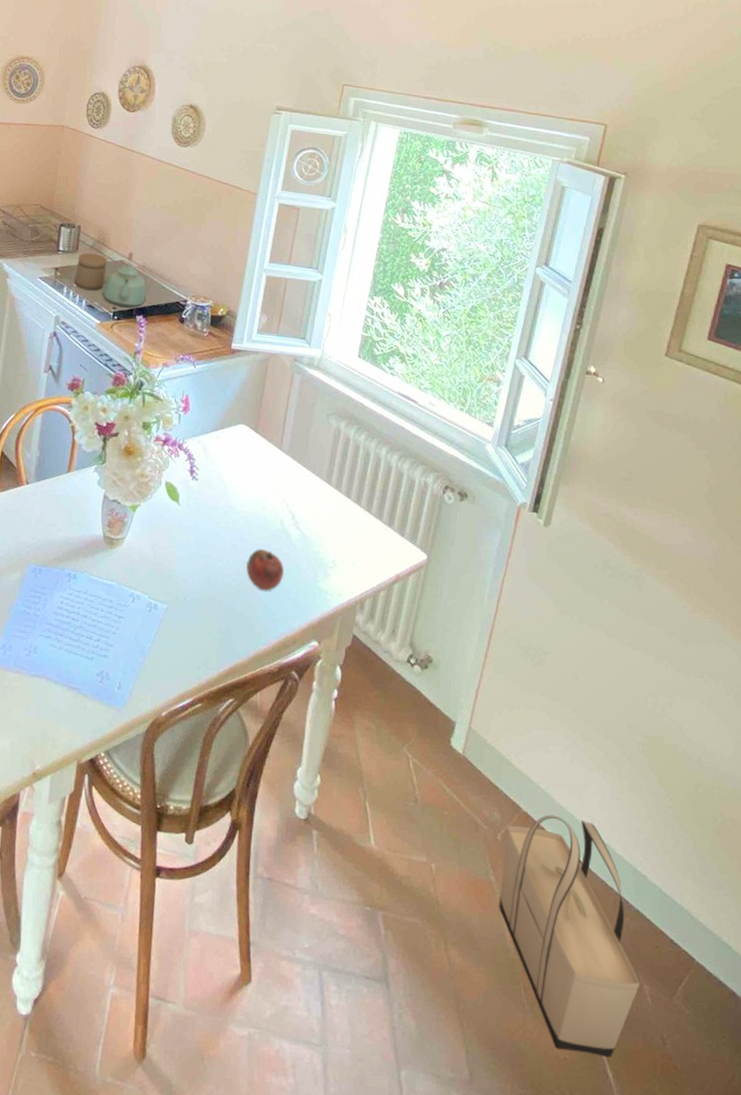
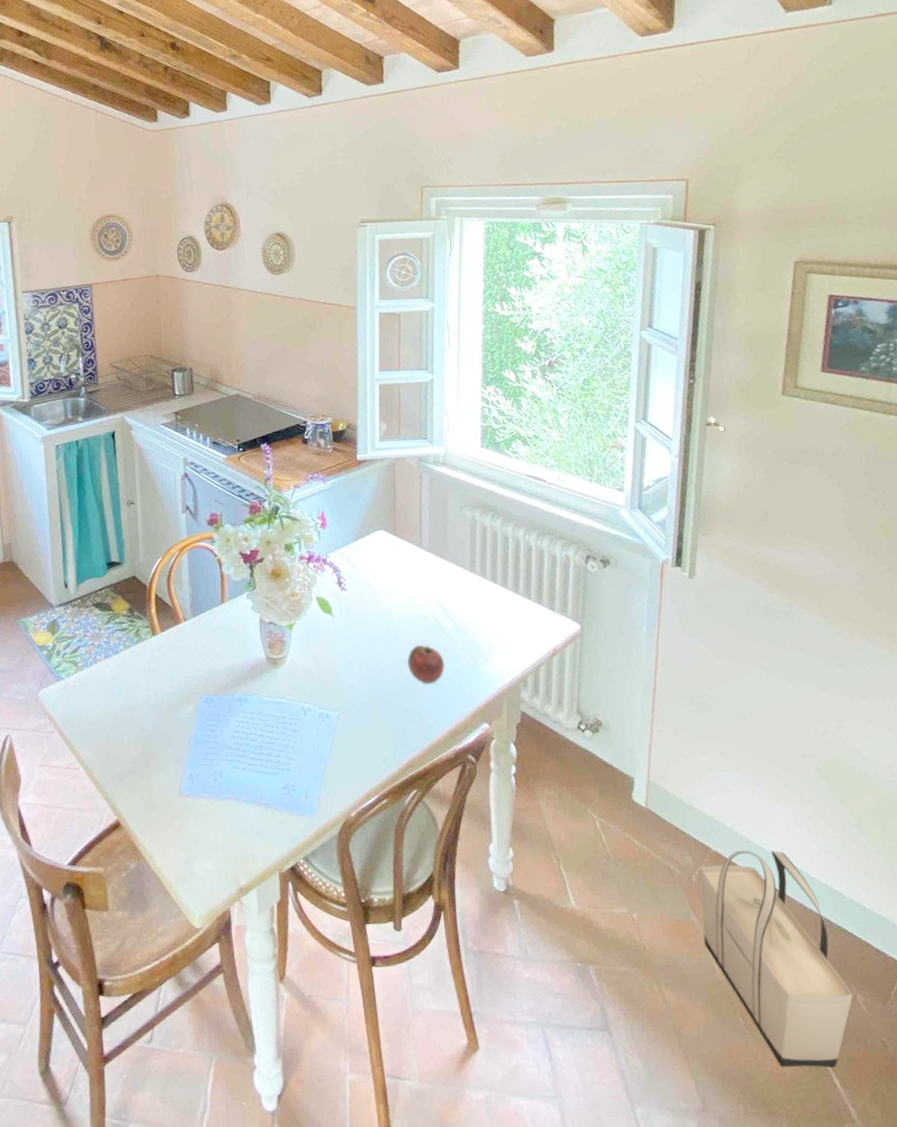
jar: present [74,252,107,292] -> none [194,391,225,429]
kettle: present [102,252,146,309] -> none [224,384,267,439]

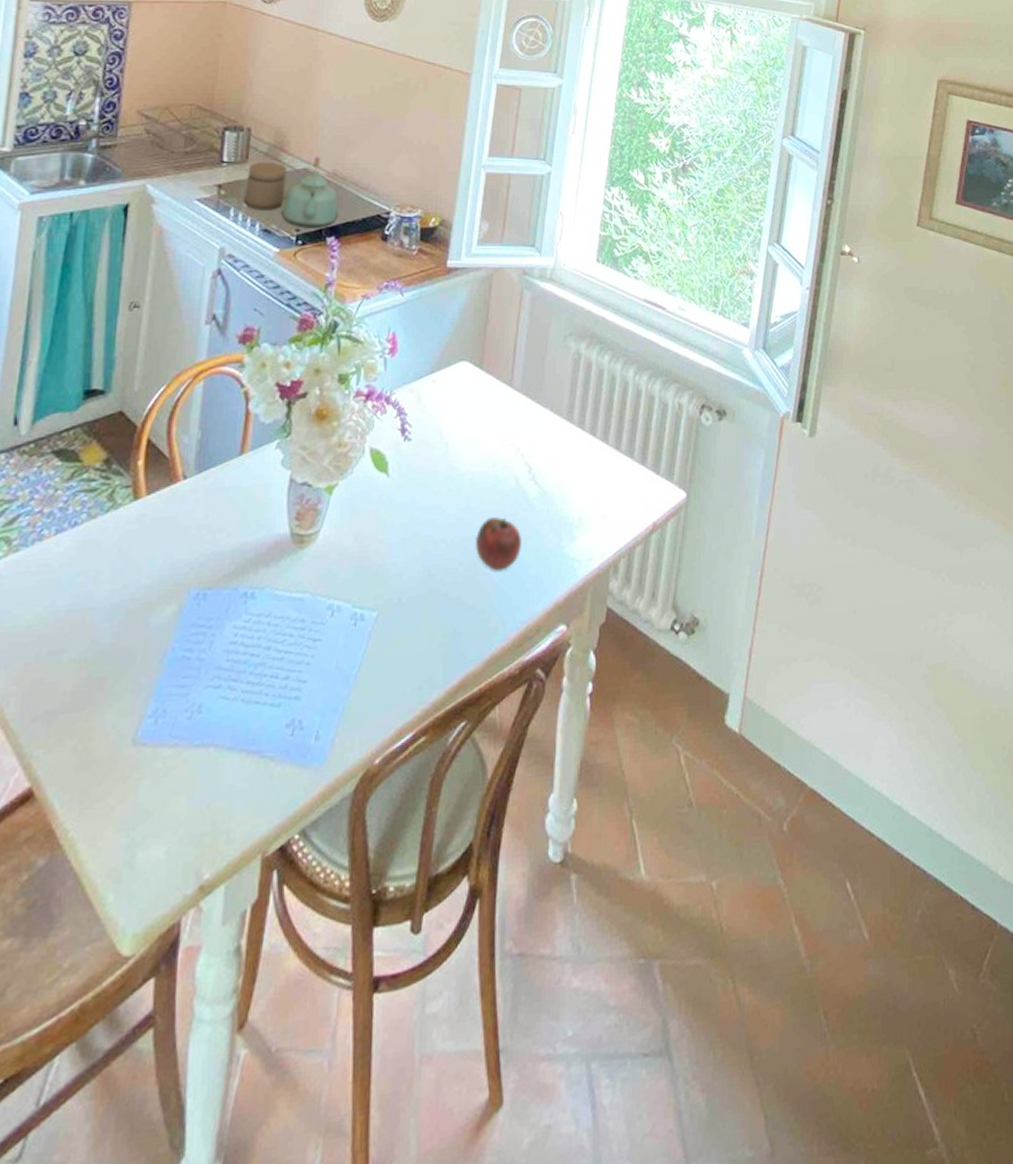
jar: none [194,391,225,429] -> present [244,161,287,212]
kettle: none [224,384,267,439] -> present [281,157,338,229]
shopping bag: present [700,850,853,1067] -> none [790,783,944,1081]

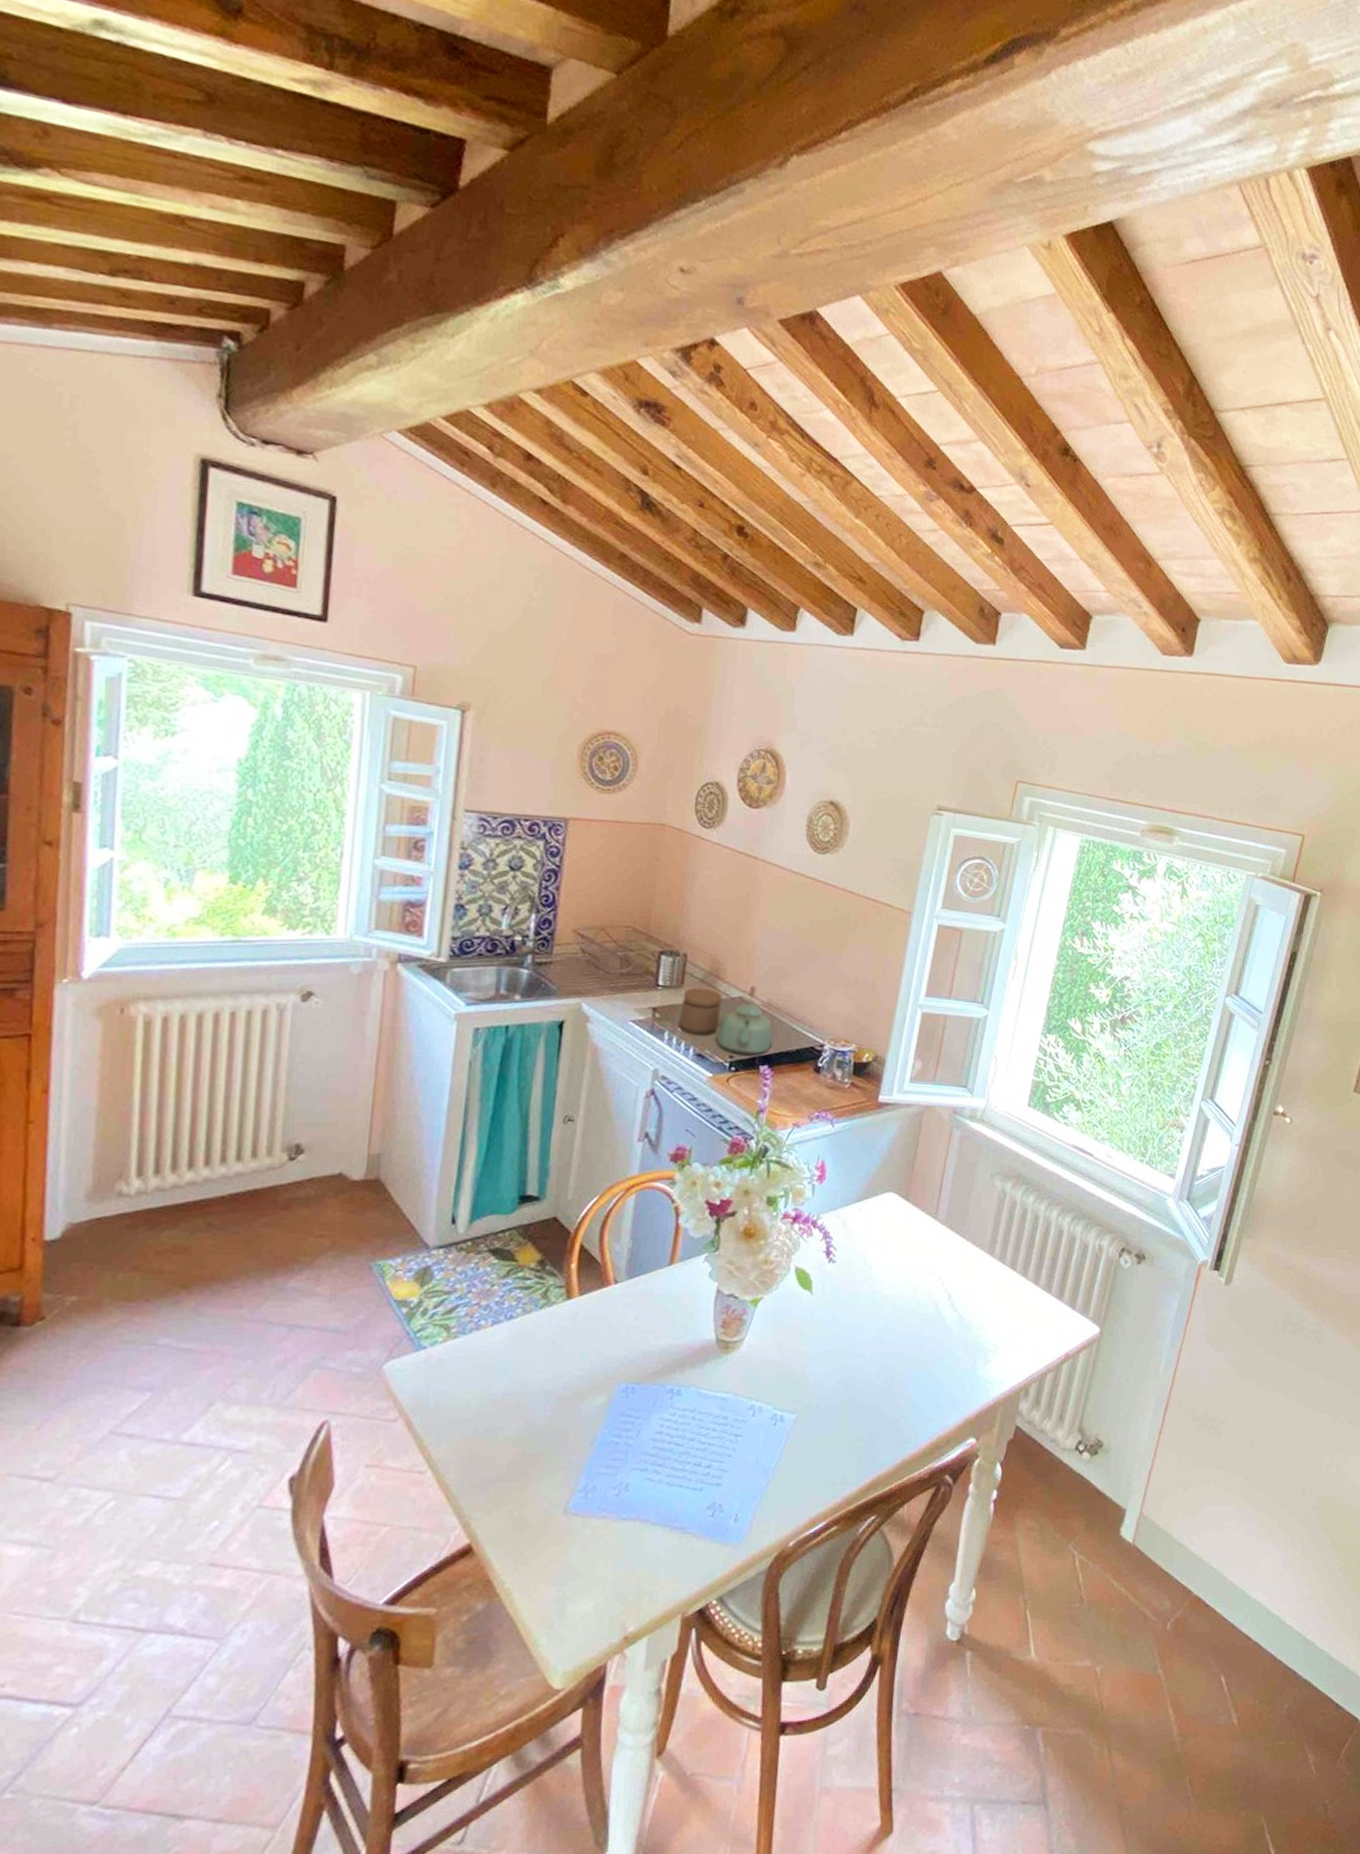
fruit: present [475,516,521,571] -> none [892,1337,938,1386]

